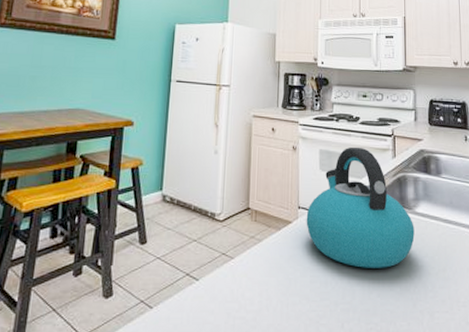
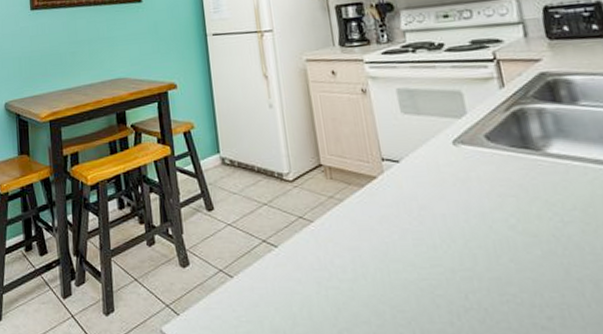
kettle: present [306,146,415,268] -> none [393,79,552,227]

